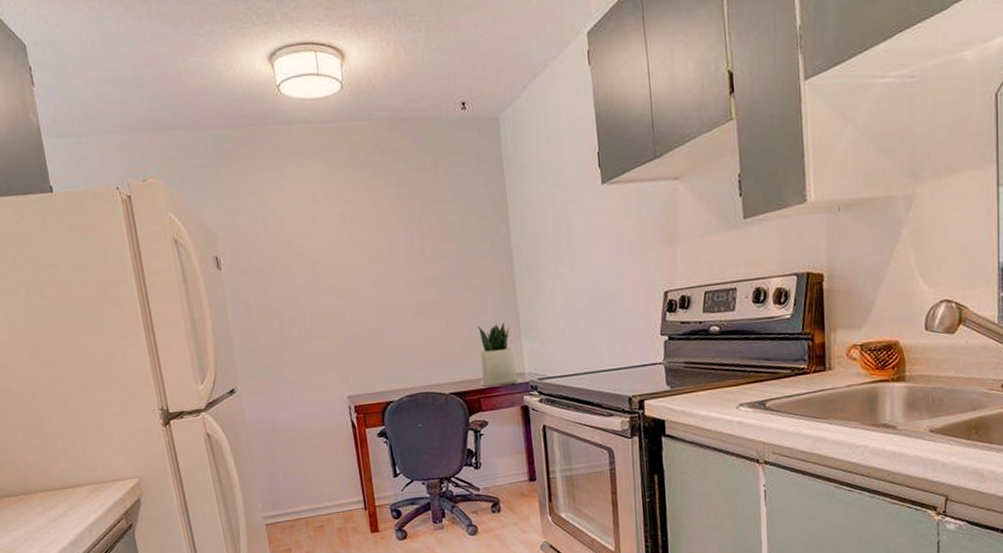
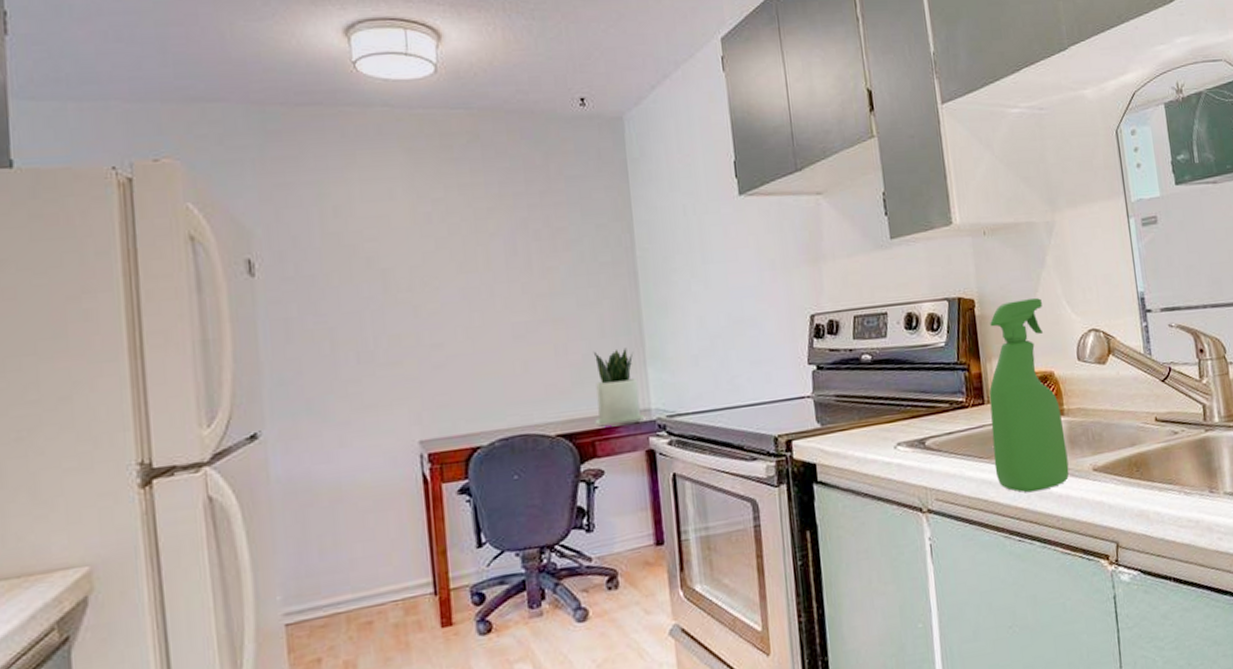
spray bottle: none [830,271,905,450] -> present [989,298,1069,493]

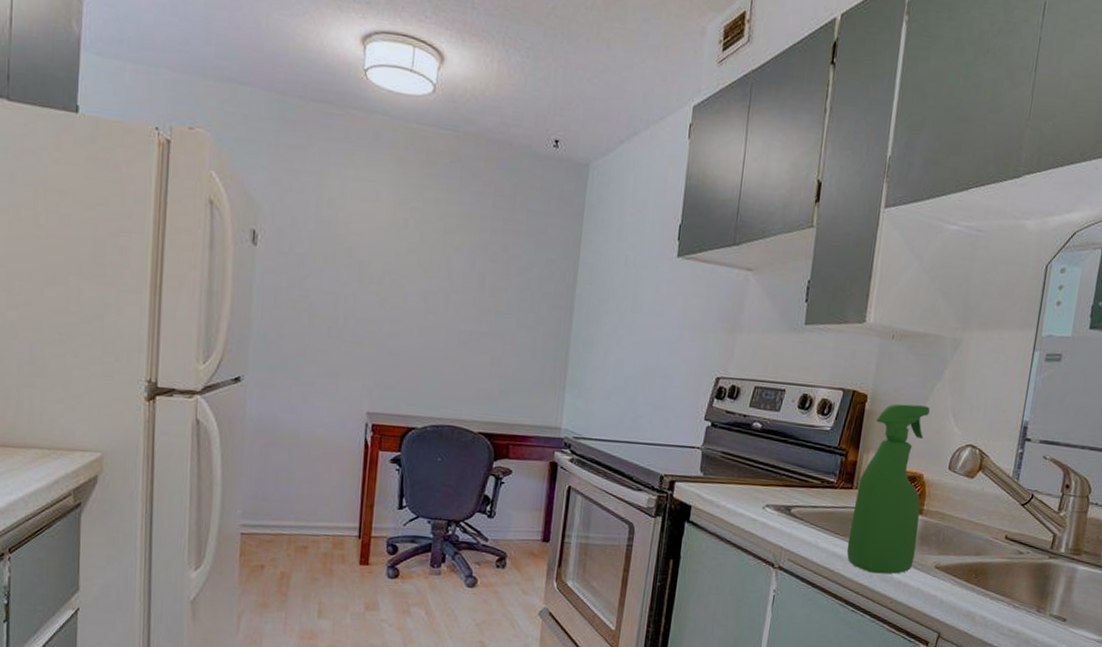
planter: present [593,347,645,427] -> none [512,368,557,438]

